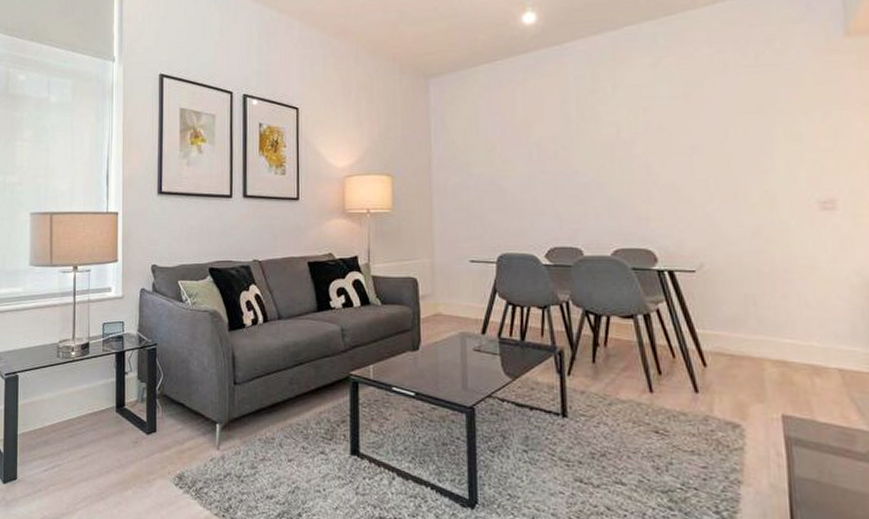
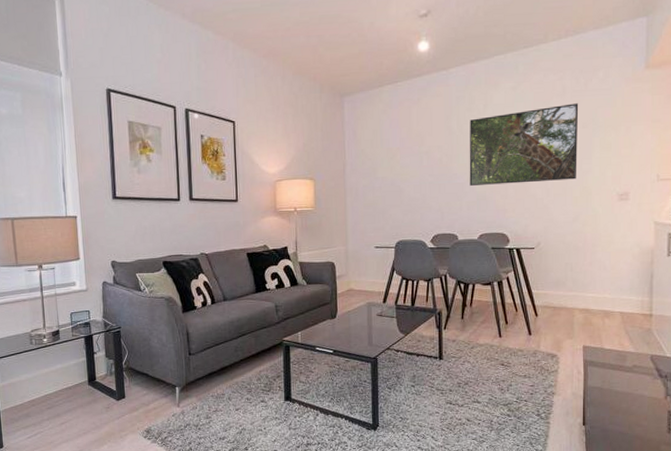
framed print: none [593,82,753,186] -> present [469,103,579,186]

